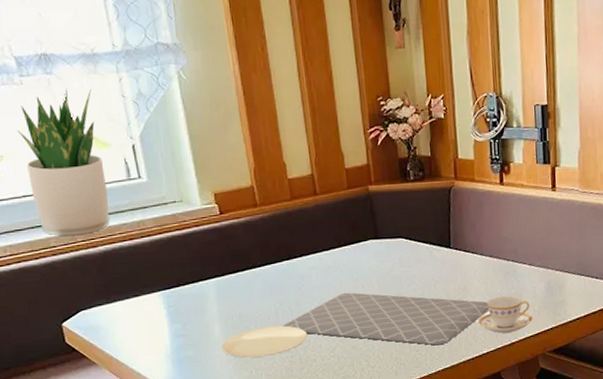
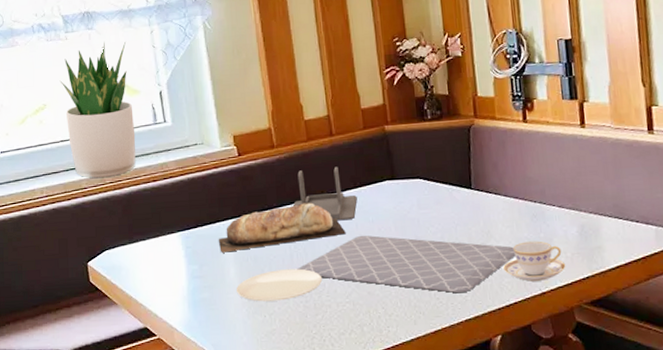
bread loaf: none [201,261,330,312] -> present [218,202,346,253]
napkin holder: none [278,225,342,279] -> present [293,166,357,221]

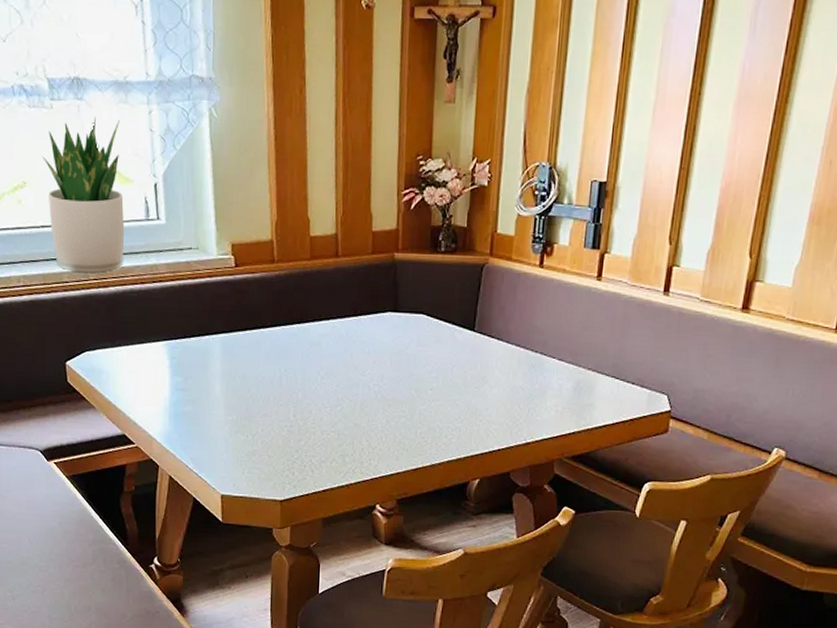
bread loaf: present [218,202,346,253] -> none [206,325,340,368]
plate: present [235,268,323,302] -> none [220,391,310,423]
napkin holder: present [293,166,357,221] -> none [288,290,356,349]
placemat: present [297,235,516,294] -> none [285,365,508,435]
teacup: present [503,241,566,281] -> none [493,391,555,431]

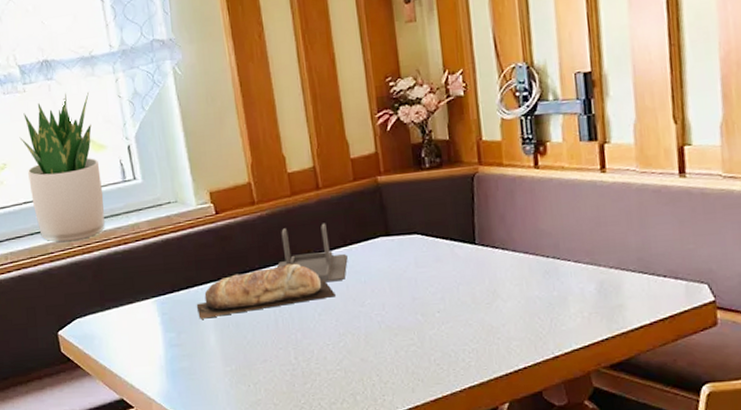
bread loaf: none [206,325,340,368] -> present [196,263,336,319]
napkin holder: none [288,290,356,349] -> present [277,223,348,283]

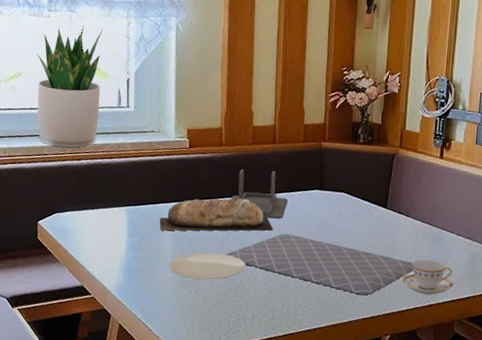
plate: none [217,334,311,371] -> present [168,252,246,280]
placemat: none [282,297,525,359] -> present [225,233,414,296]
teacup: none [511,299,582,344] -> present [402,259,454,295]

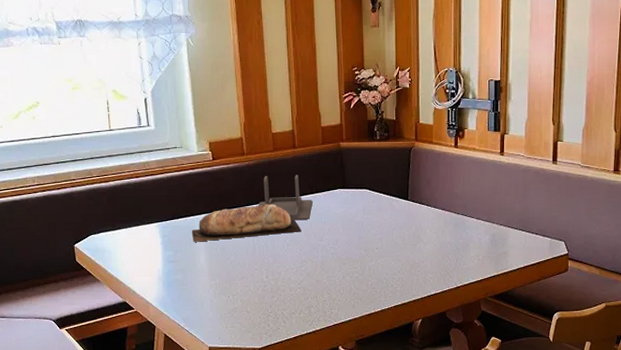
planter: present [36,26,103,148] -> none [52,49,121,172]
plate: present [168,252,246,280] -> none [205,258,279,285]
placemat: present [225,233,414,296] -> none [258,233,439,285]
teacup: present [402,259,454,295] -> none [428,245,478,277]

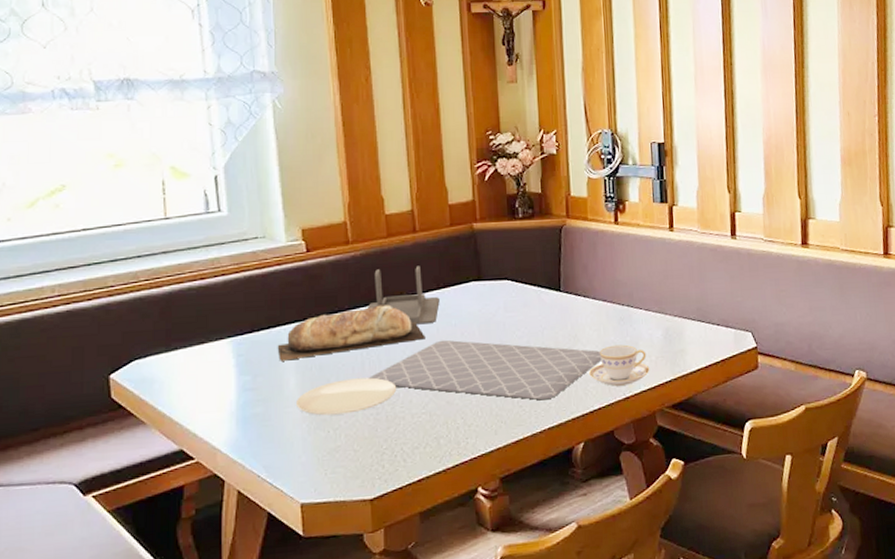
plate: none [205,258,279,285] -> present [295,377,397,416]
placemat: none [258,233,439,285] -> present [368,340,602,401]
teacup: none [428,245,478,277] -> present [589,344,650,386]

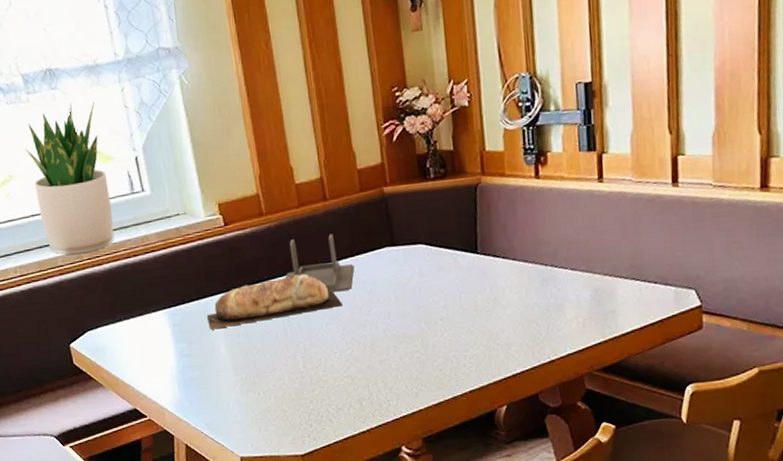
planter: none [85,115,181,275] -> present [24,103,114,255]
plate: present [295,377,397,416] -> none [227,343,319,379]
placemat: present [368,340,602,401] -> none [291,306,524,364]
teacup: present [589,344,650,386] -> none [510,306,577,349]

